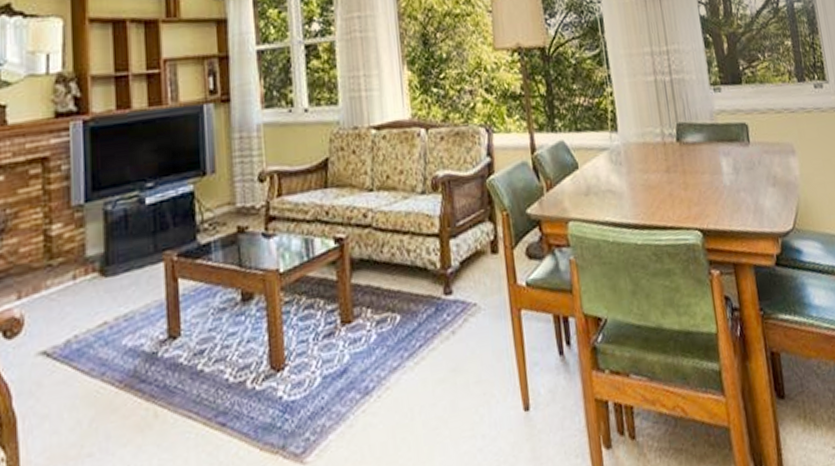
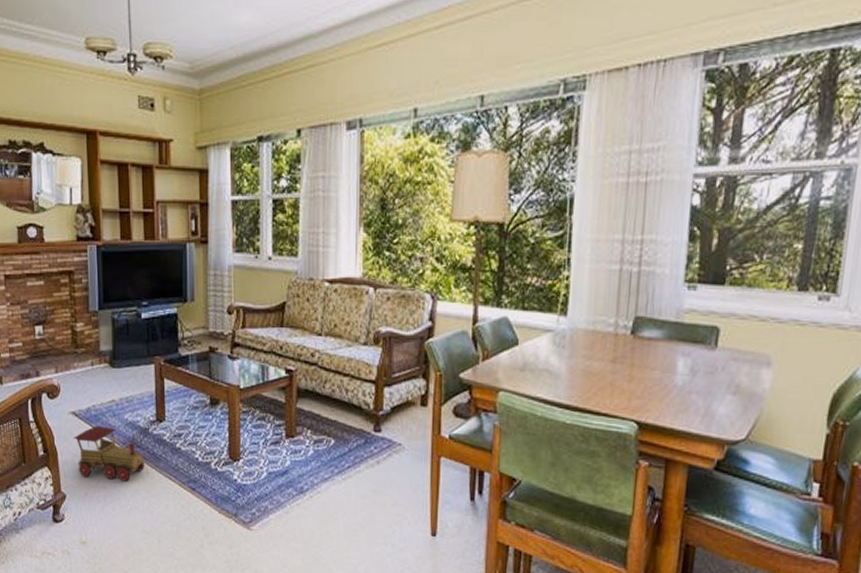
toy train: none [42,362,153,447] -> present [73,425,145,482]

